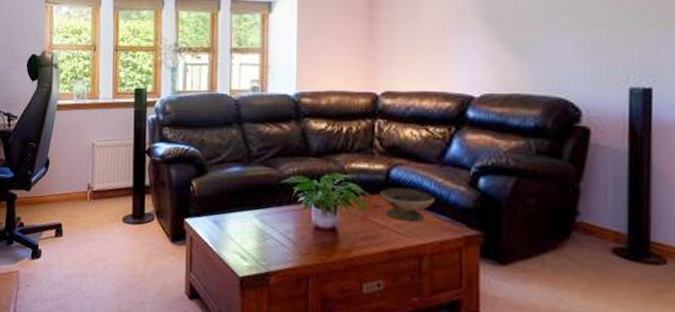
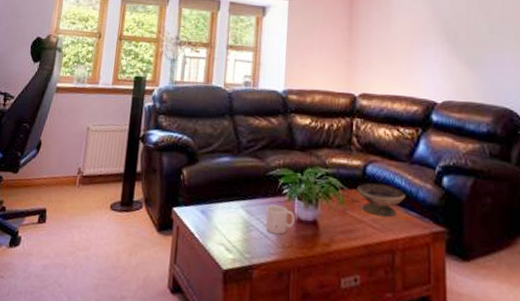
mug: none [280,213,312,243] -> present [265,205,295,235]

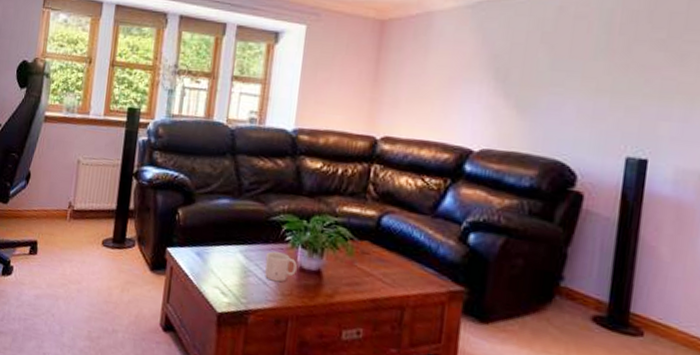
decorative bowl: present [357,183,405,218] -> none [369,235,423,273]

